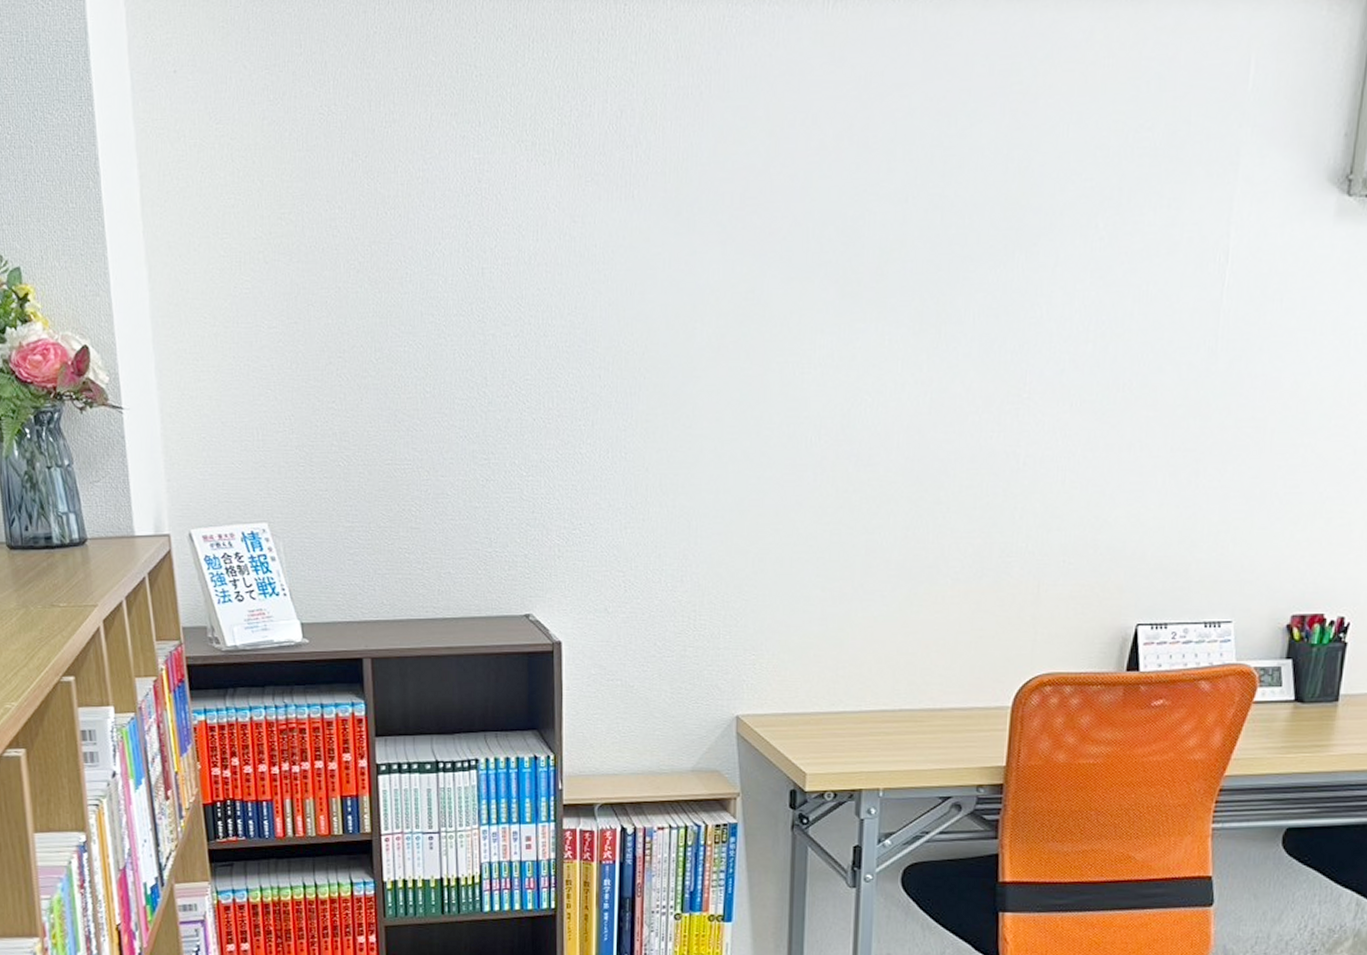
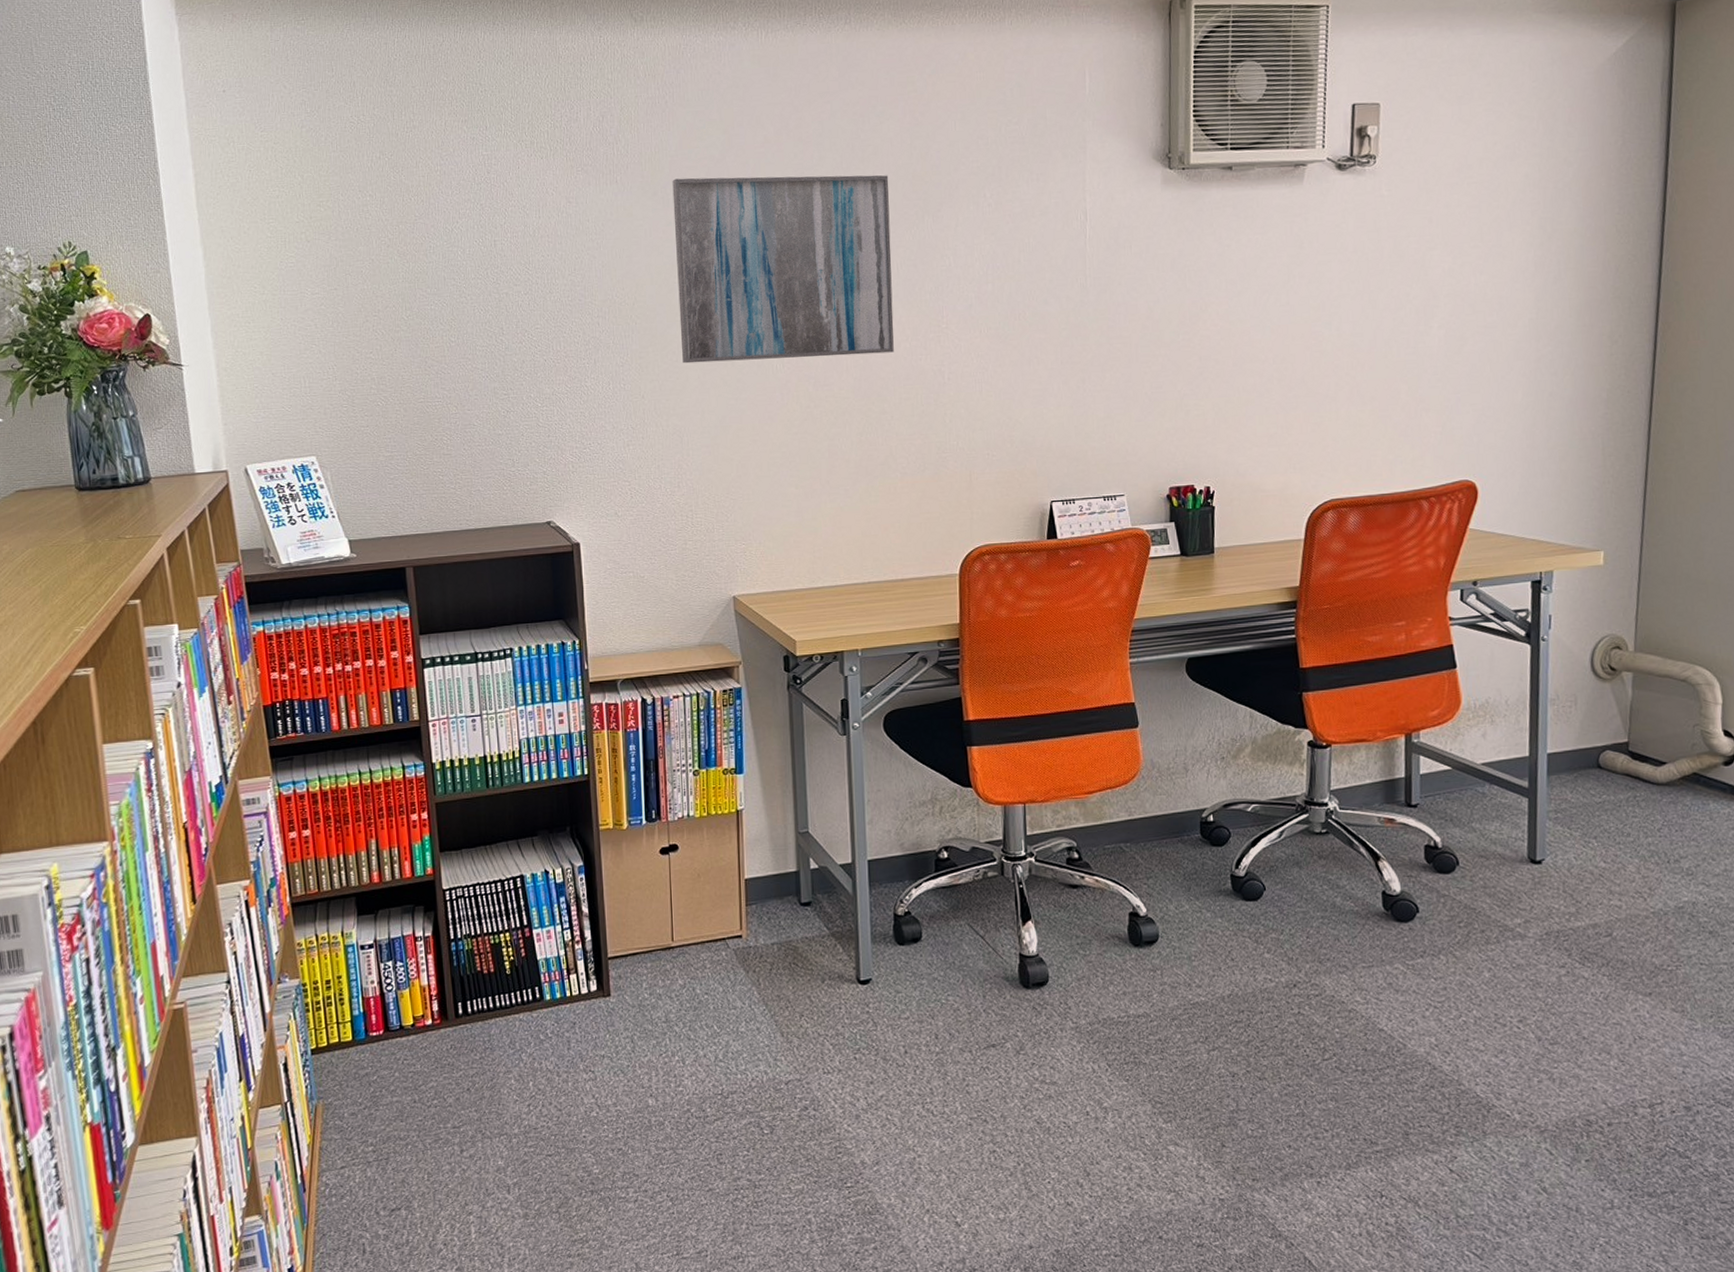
wall art: none [697,193,974,431] -> present [672,175,894,364]

